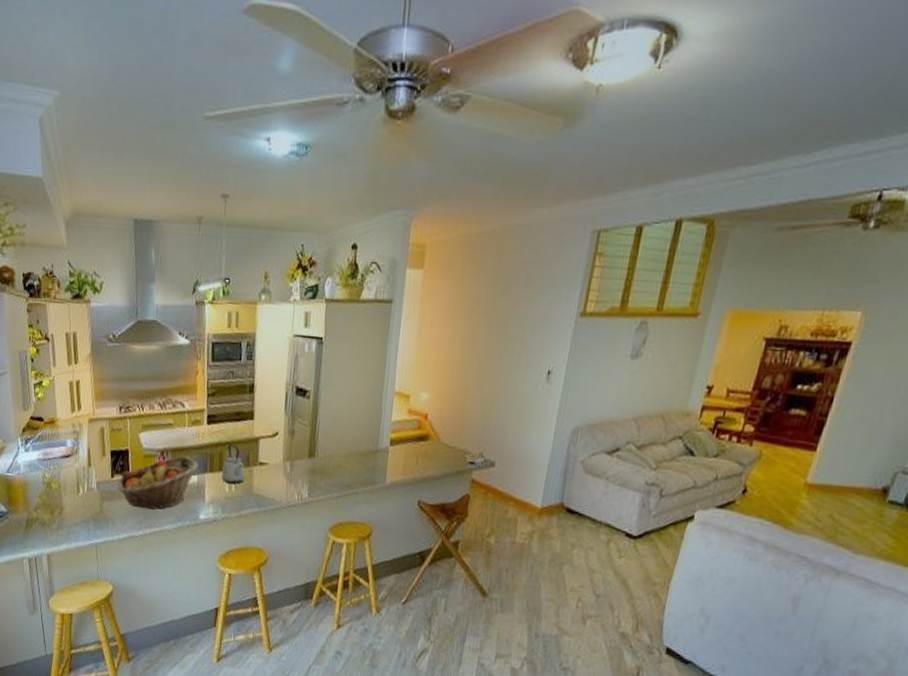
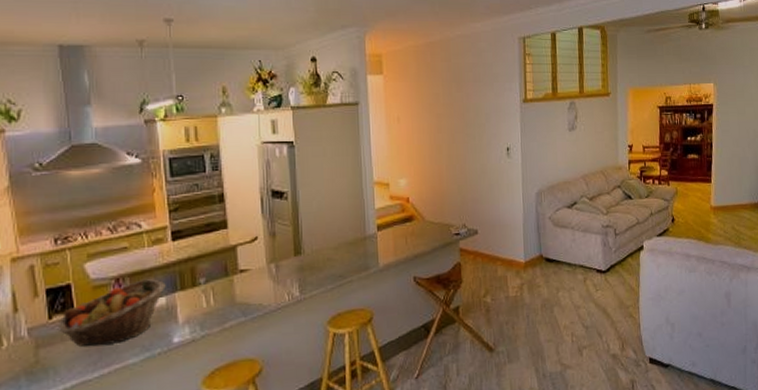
kettle: present [222,444,245,484] -> none [196,257,225,298]

